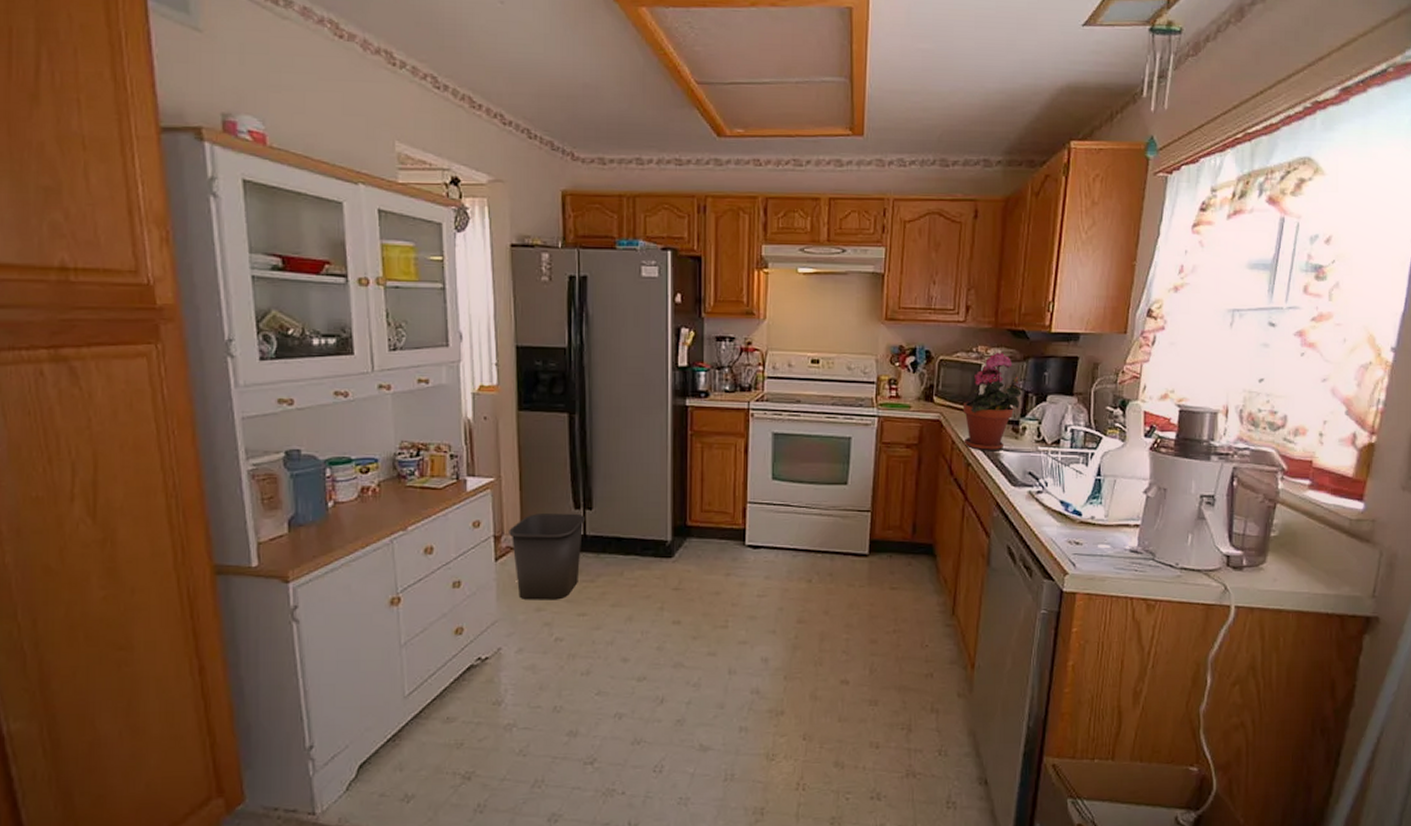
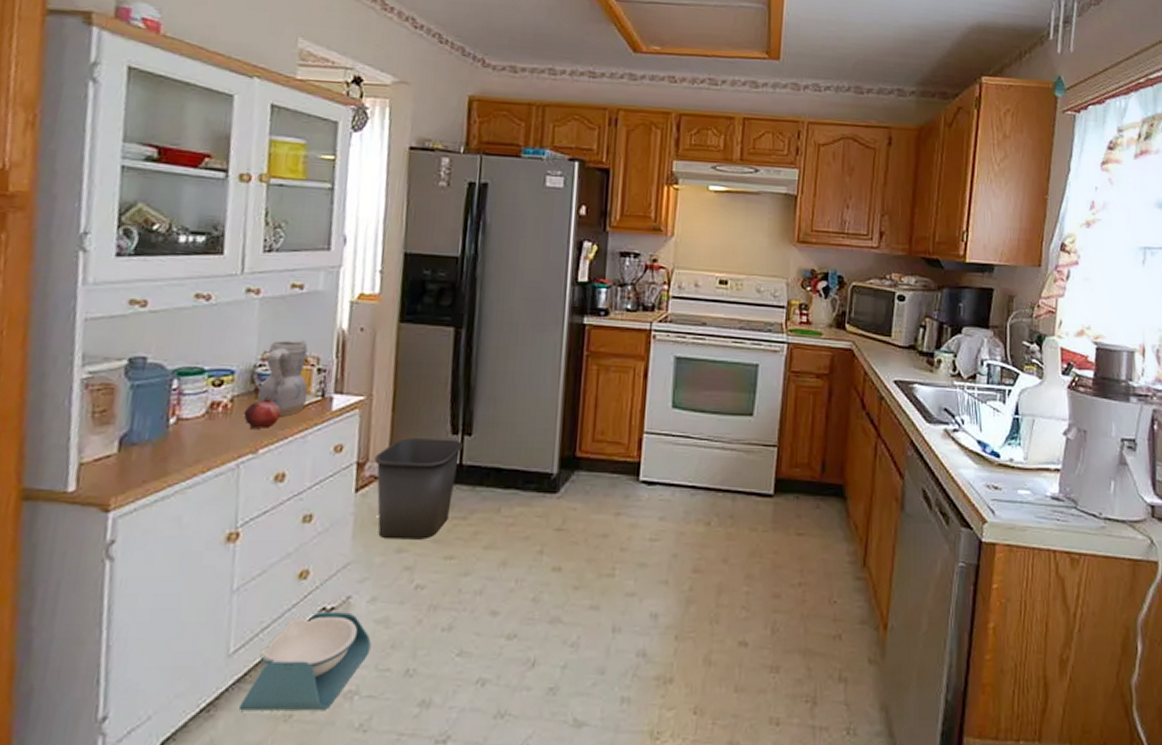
fruit: none [391,480,423,510] -> present [243,395,282,430]
ceramic pitcher: none [401,429,443,497] -> present [257,340,308,416]
pet bowl: none [419,661,522,741] -> present [239,612,371,711]
potted plant: present [962,352,1022,451] -> none [875,280,936,385]

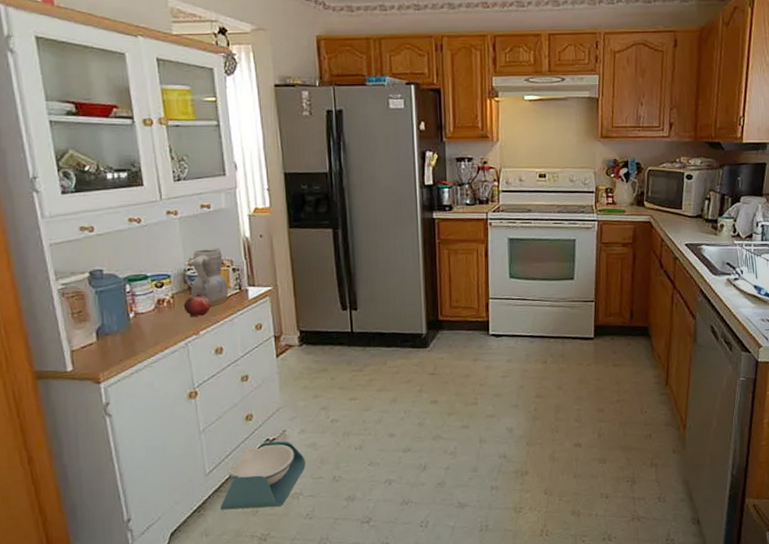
waste bin: present [374,438,464,540] -> none [287,314,352,389]

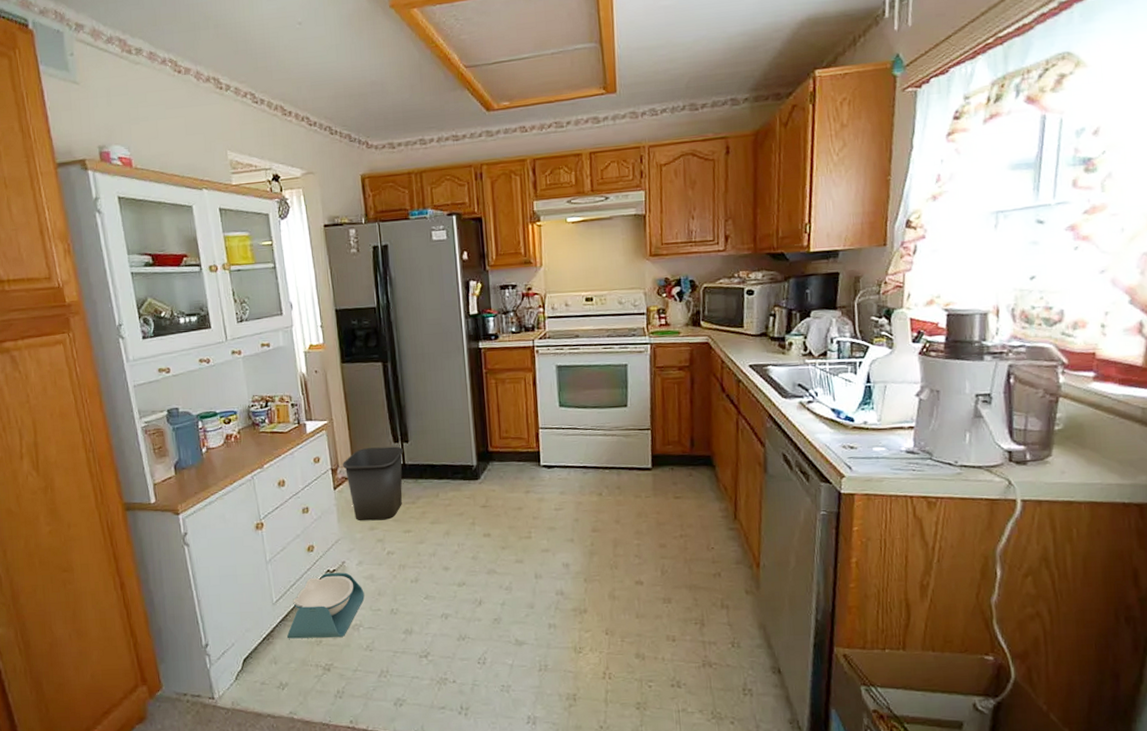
fruit: present [183,291,212,318] -> none [248,427,274,452]
ceramic pitcher: present [191,248,228,306] -> none [255,384,288,440]
waste bin: none [287,314,352,389] -> present [343,446,404,521]

